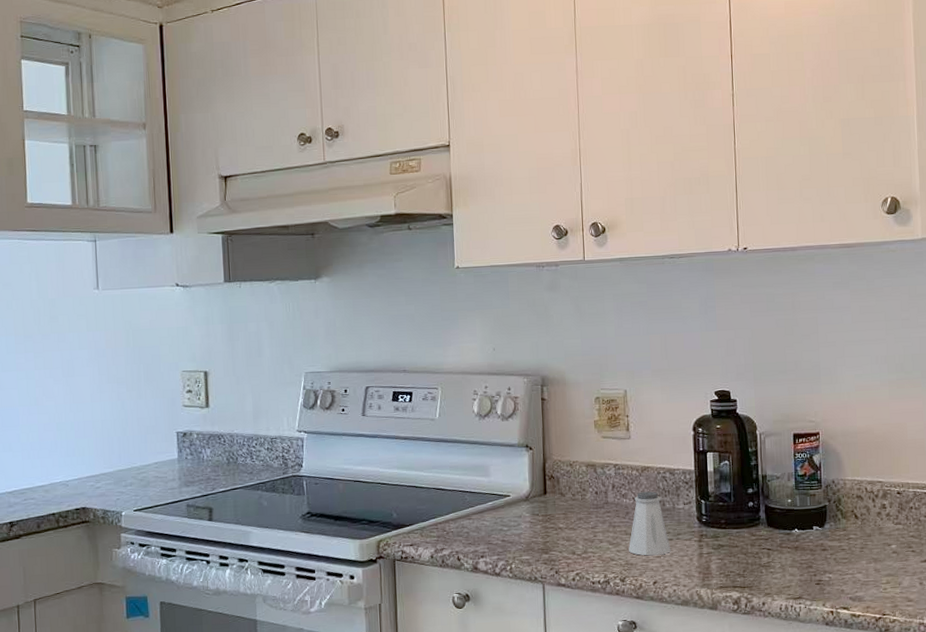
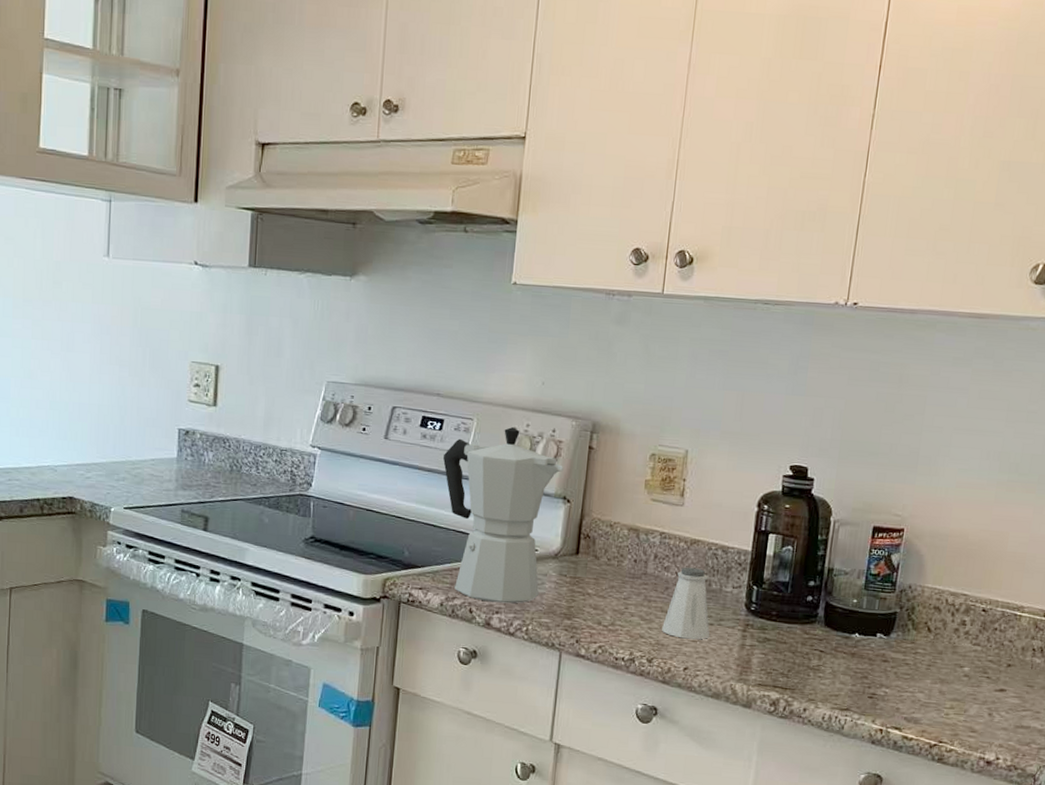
moka pot: none [416,390,523,548] -> present [443,426,564,604]

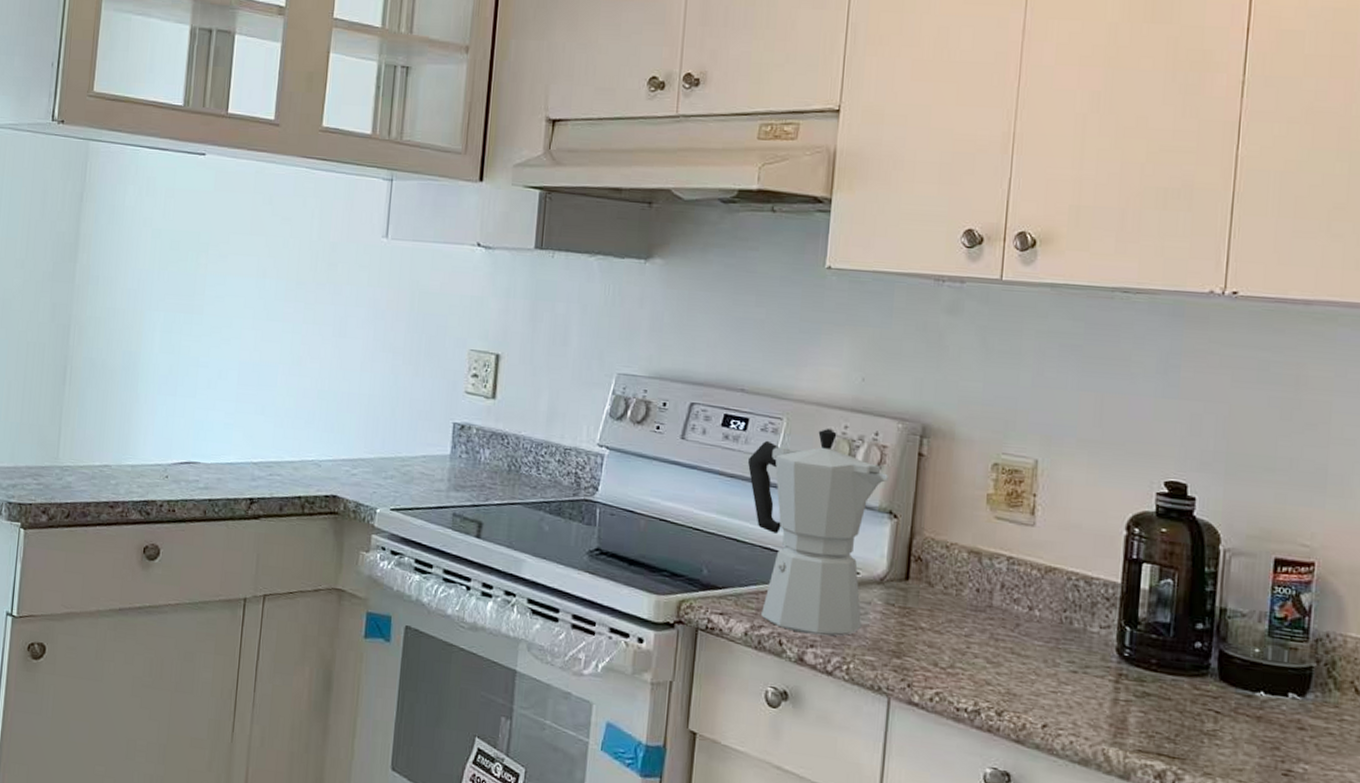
saltshaker: present [662,567,710,640] -> none [1013,599,1074,691]

